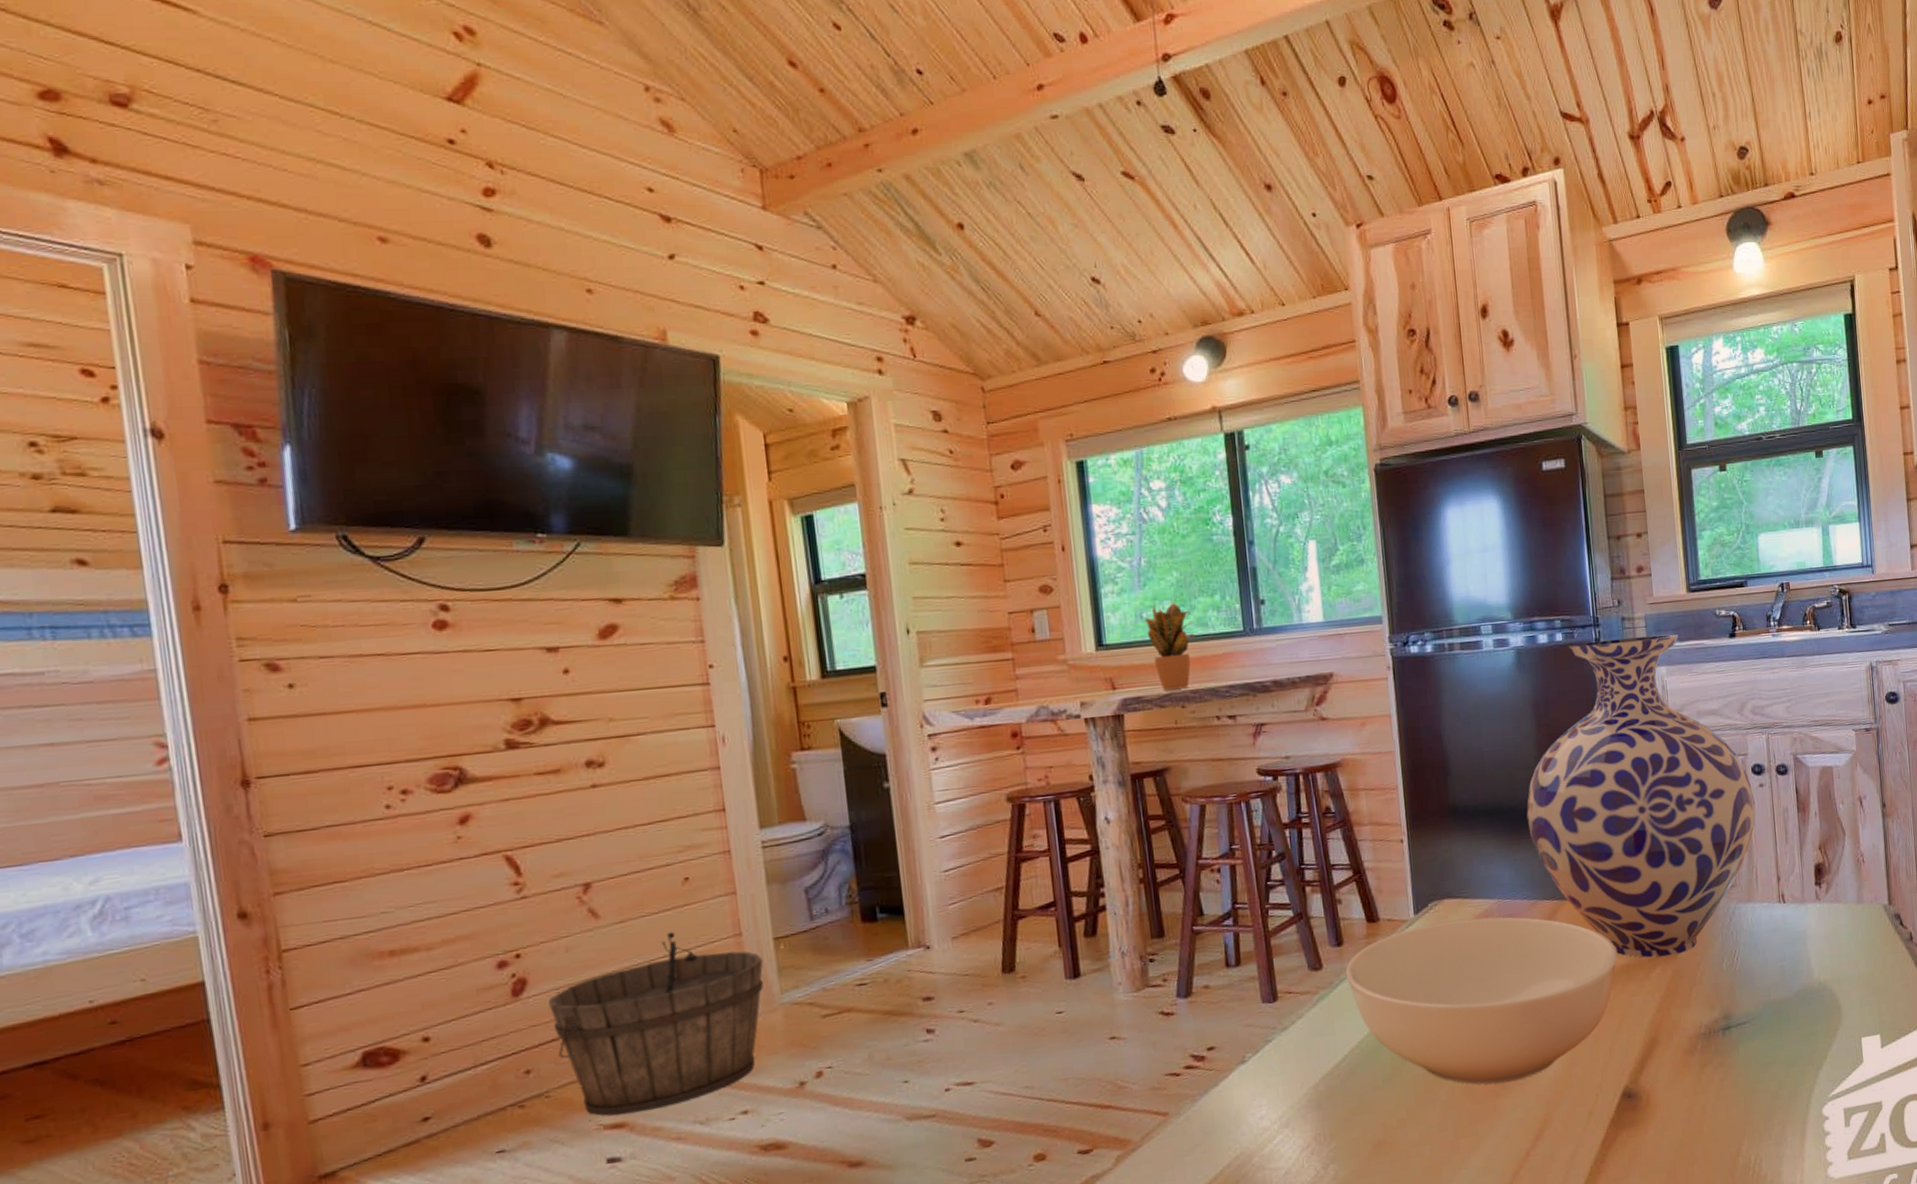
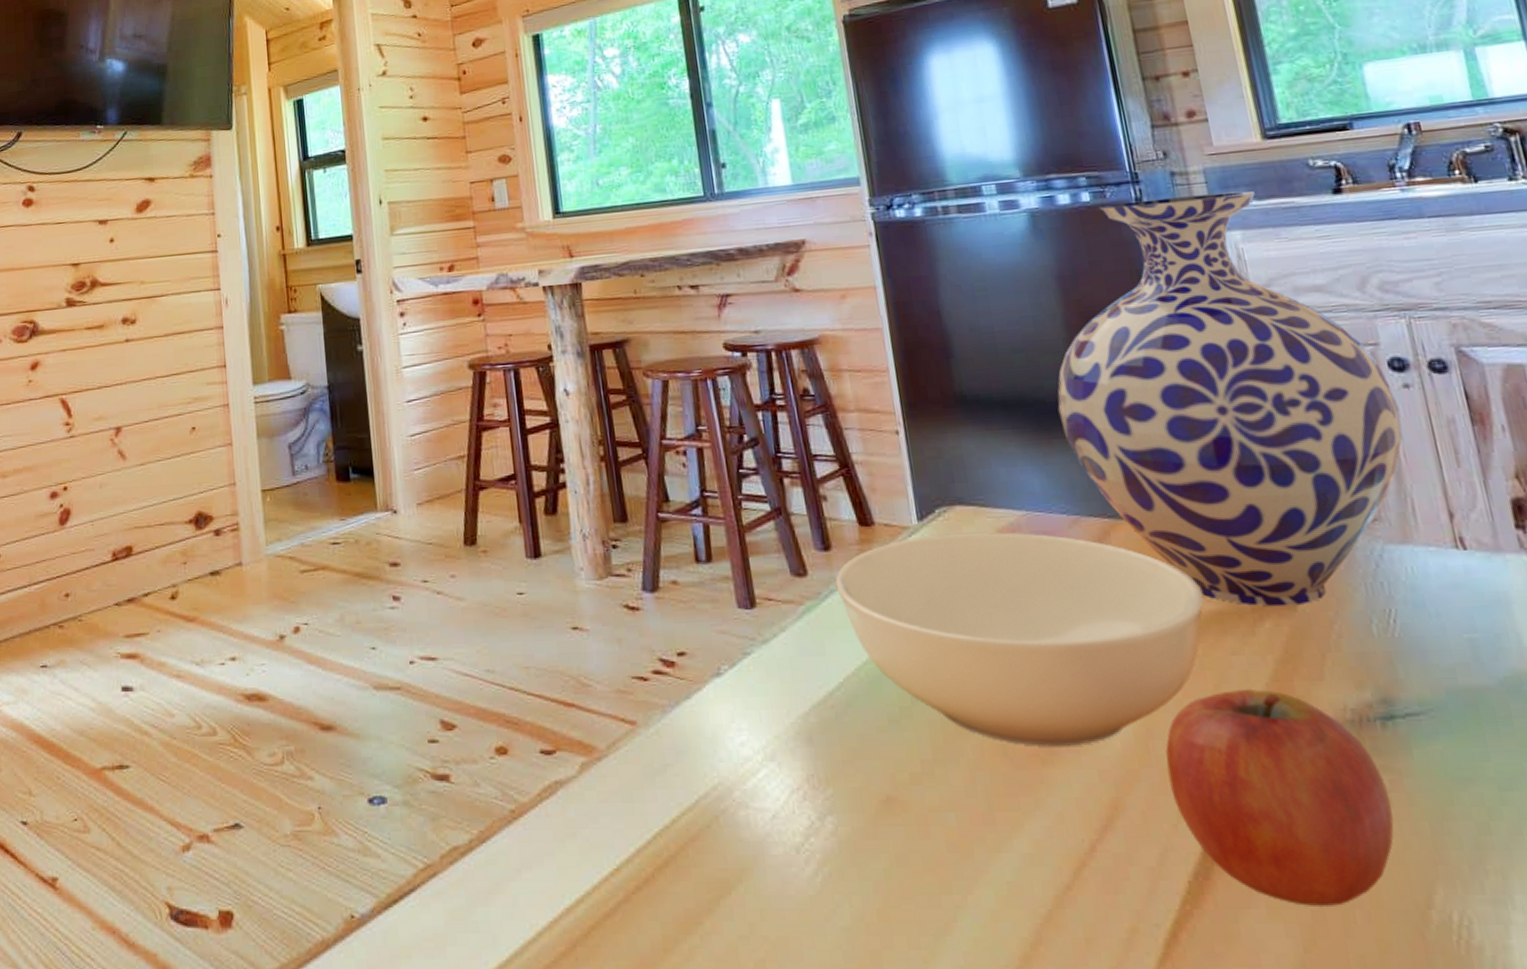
wooden bucket: present [548,932,764,1116] -> none [85,477,253,645]
potted plant: present [1145,600,1195,691] -> none [601,167,652,259]
fruit: none [1583,1019,1723,1169] -> present [1165,688,1394,906]

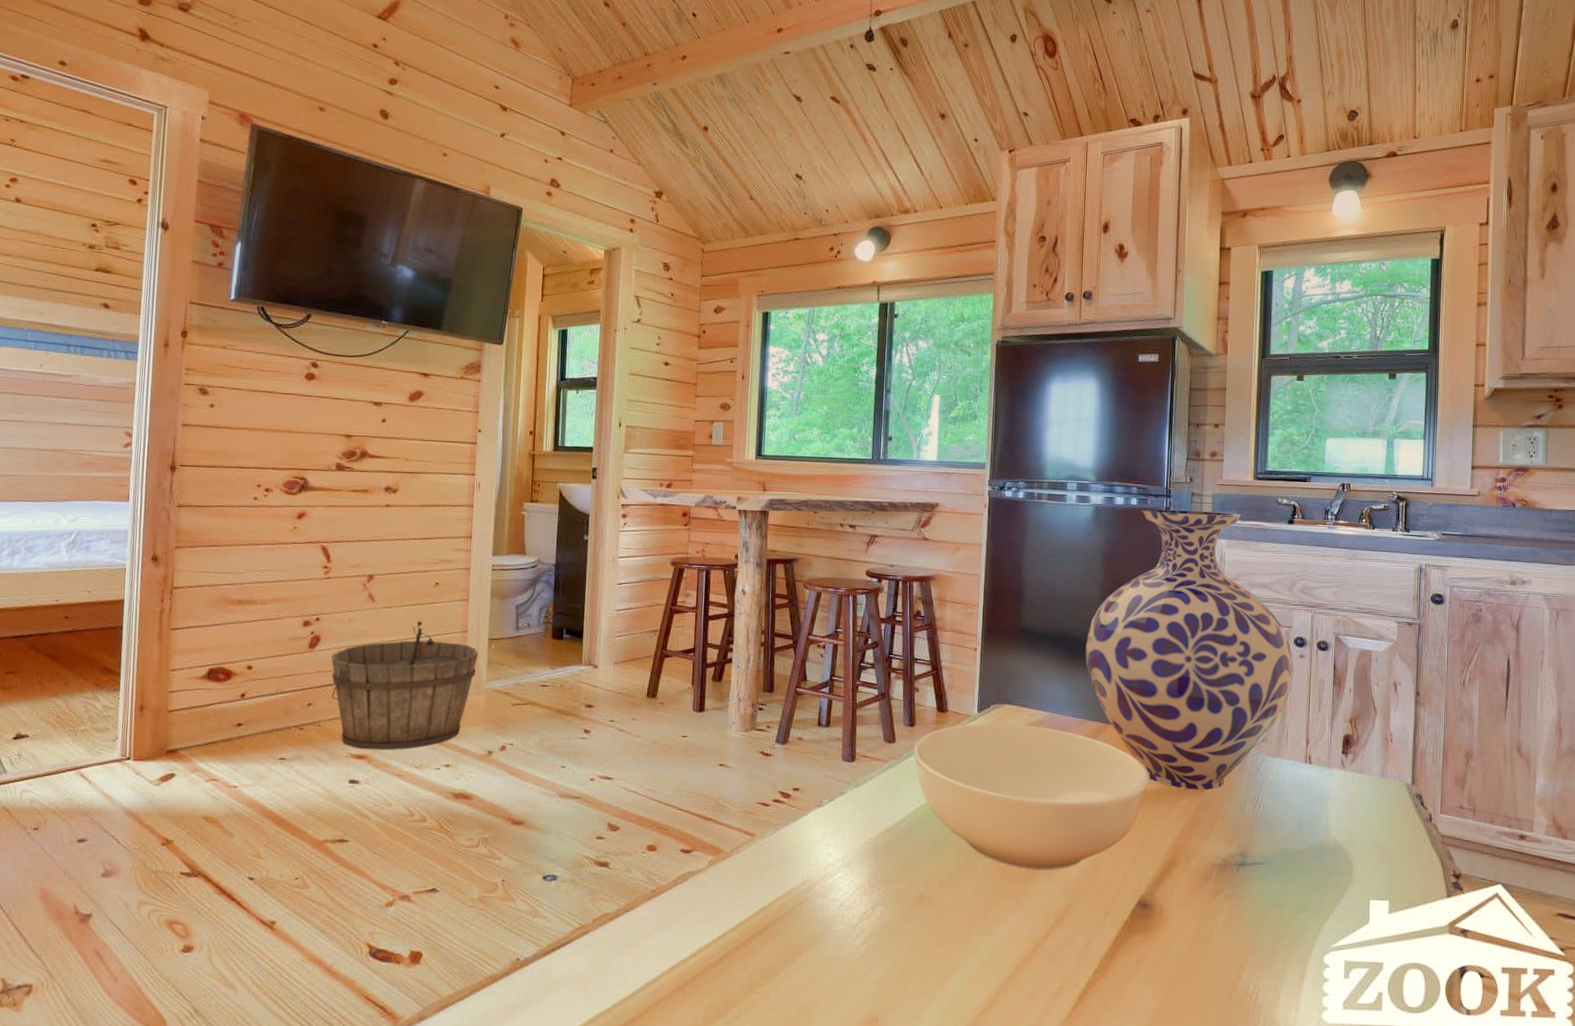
wooden bucket: none [85,477,253,645] -> present [331,621,479,750]
fruit: present [1165,688,1394,906] -> none [1103,840,1232,978]

